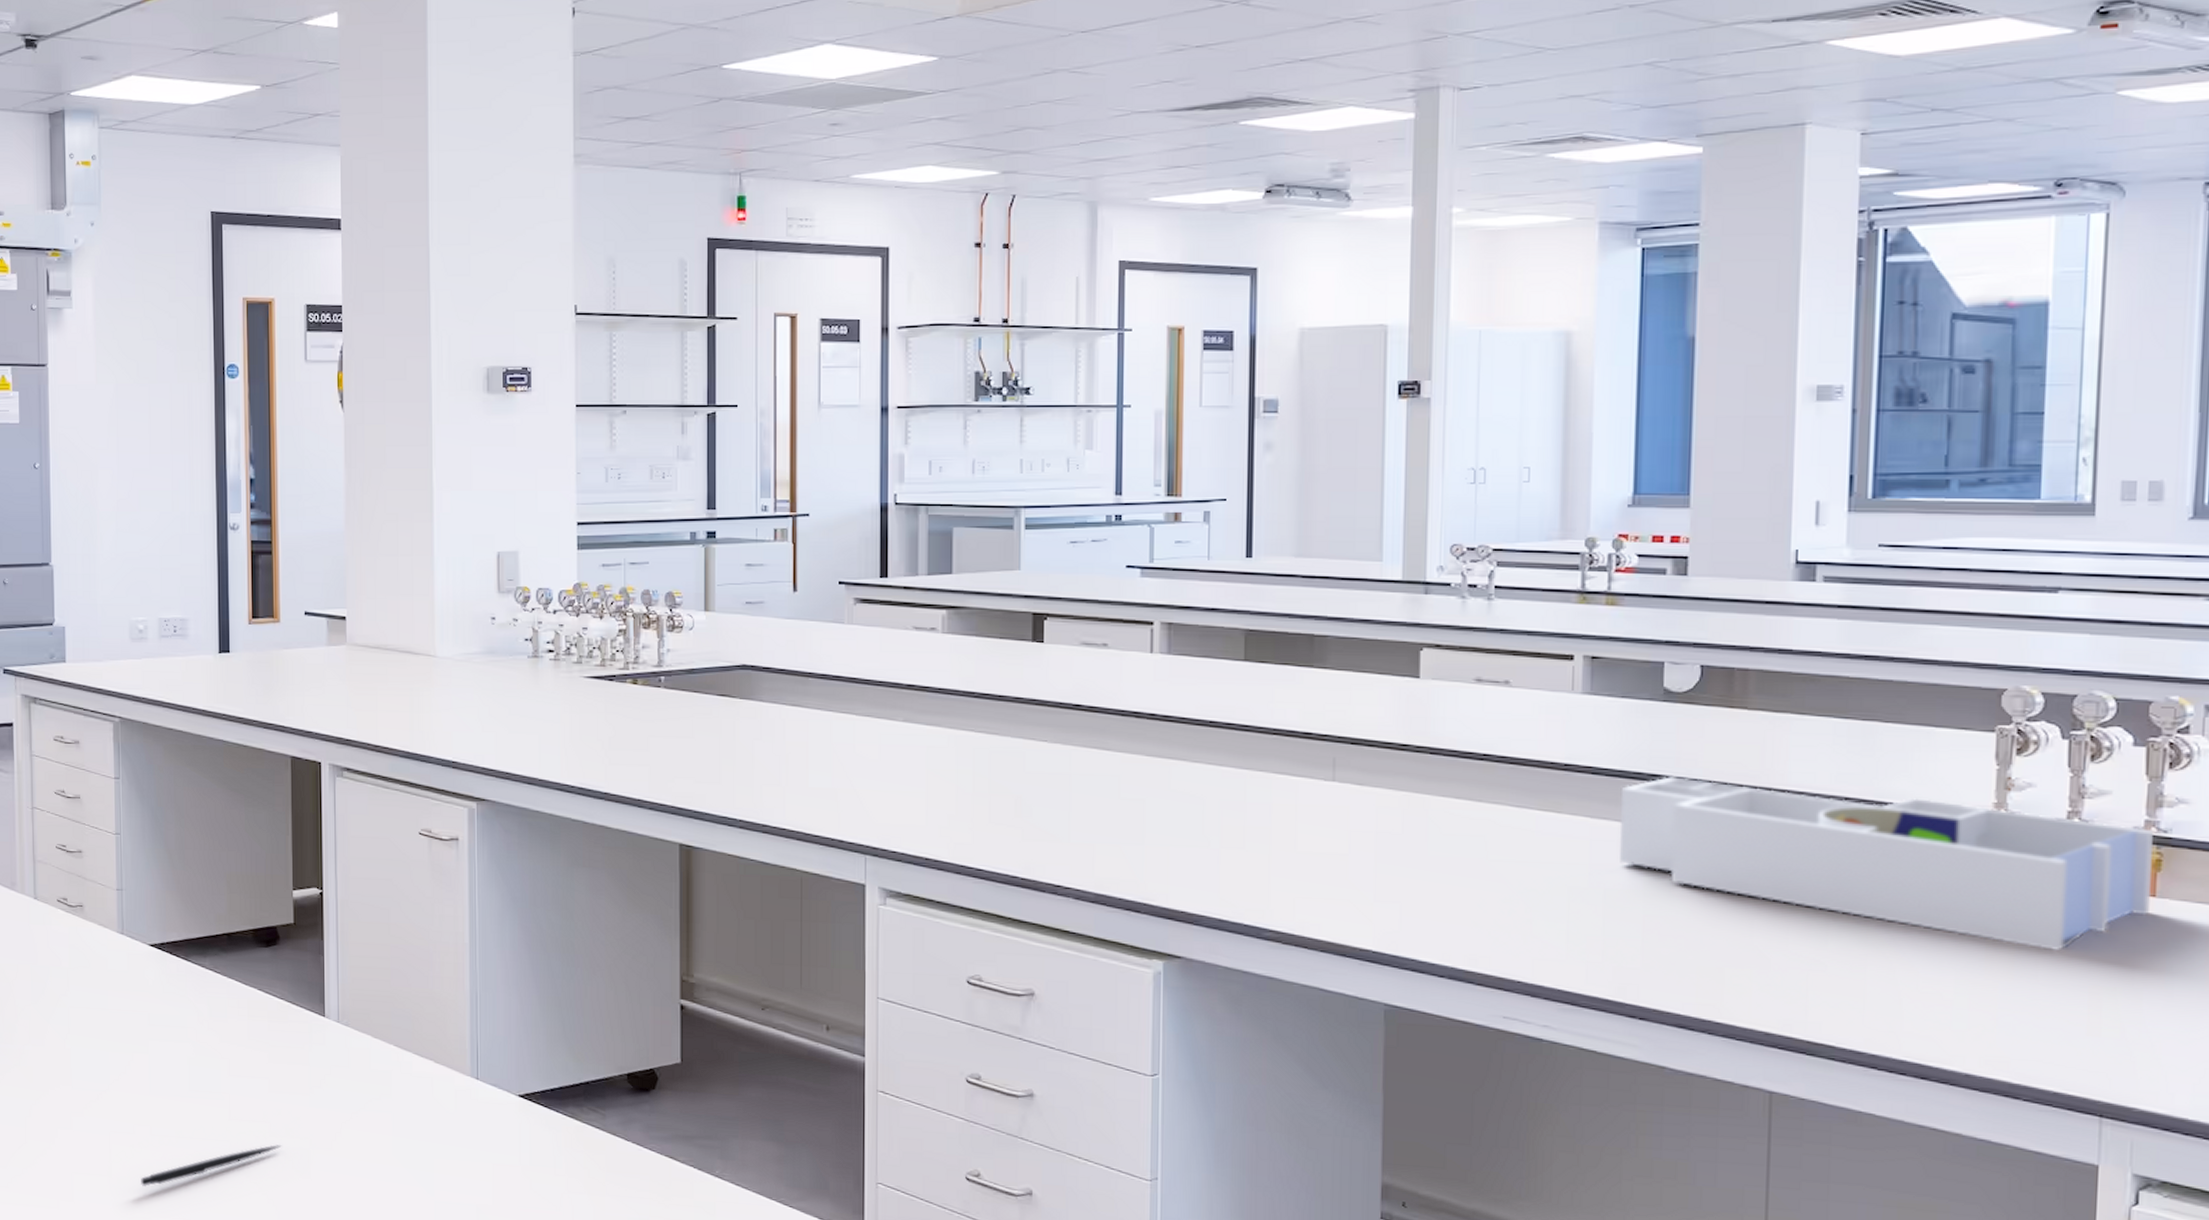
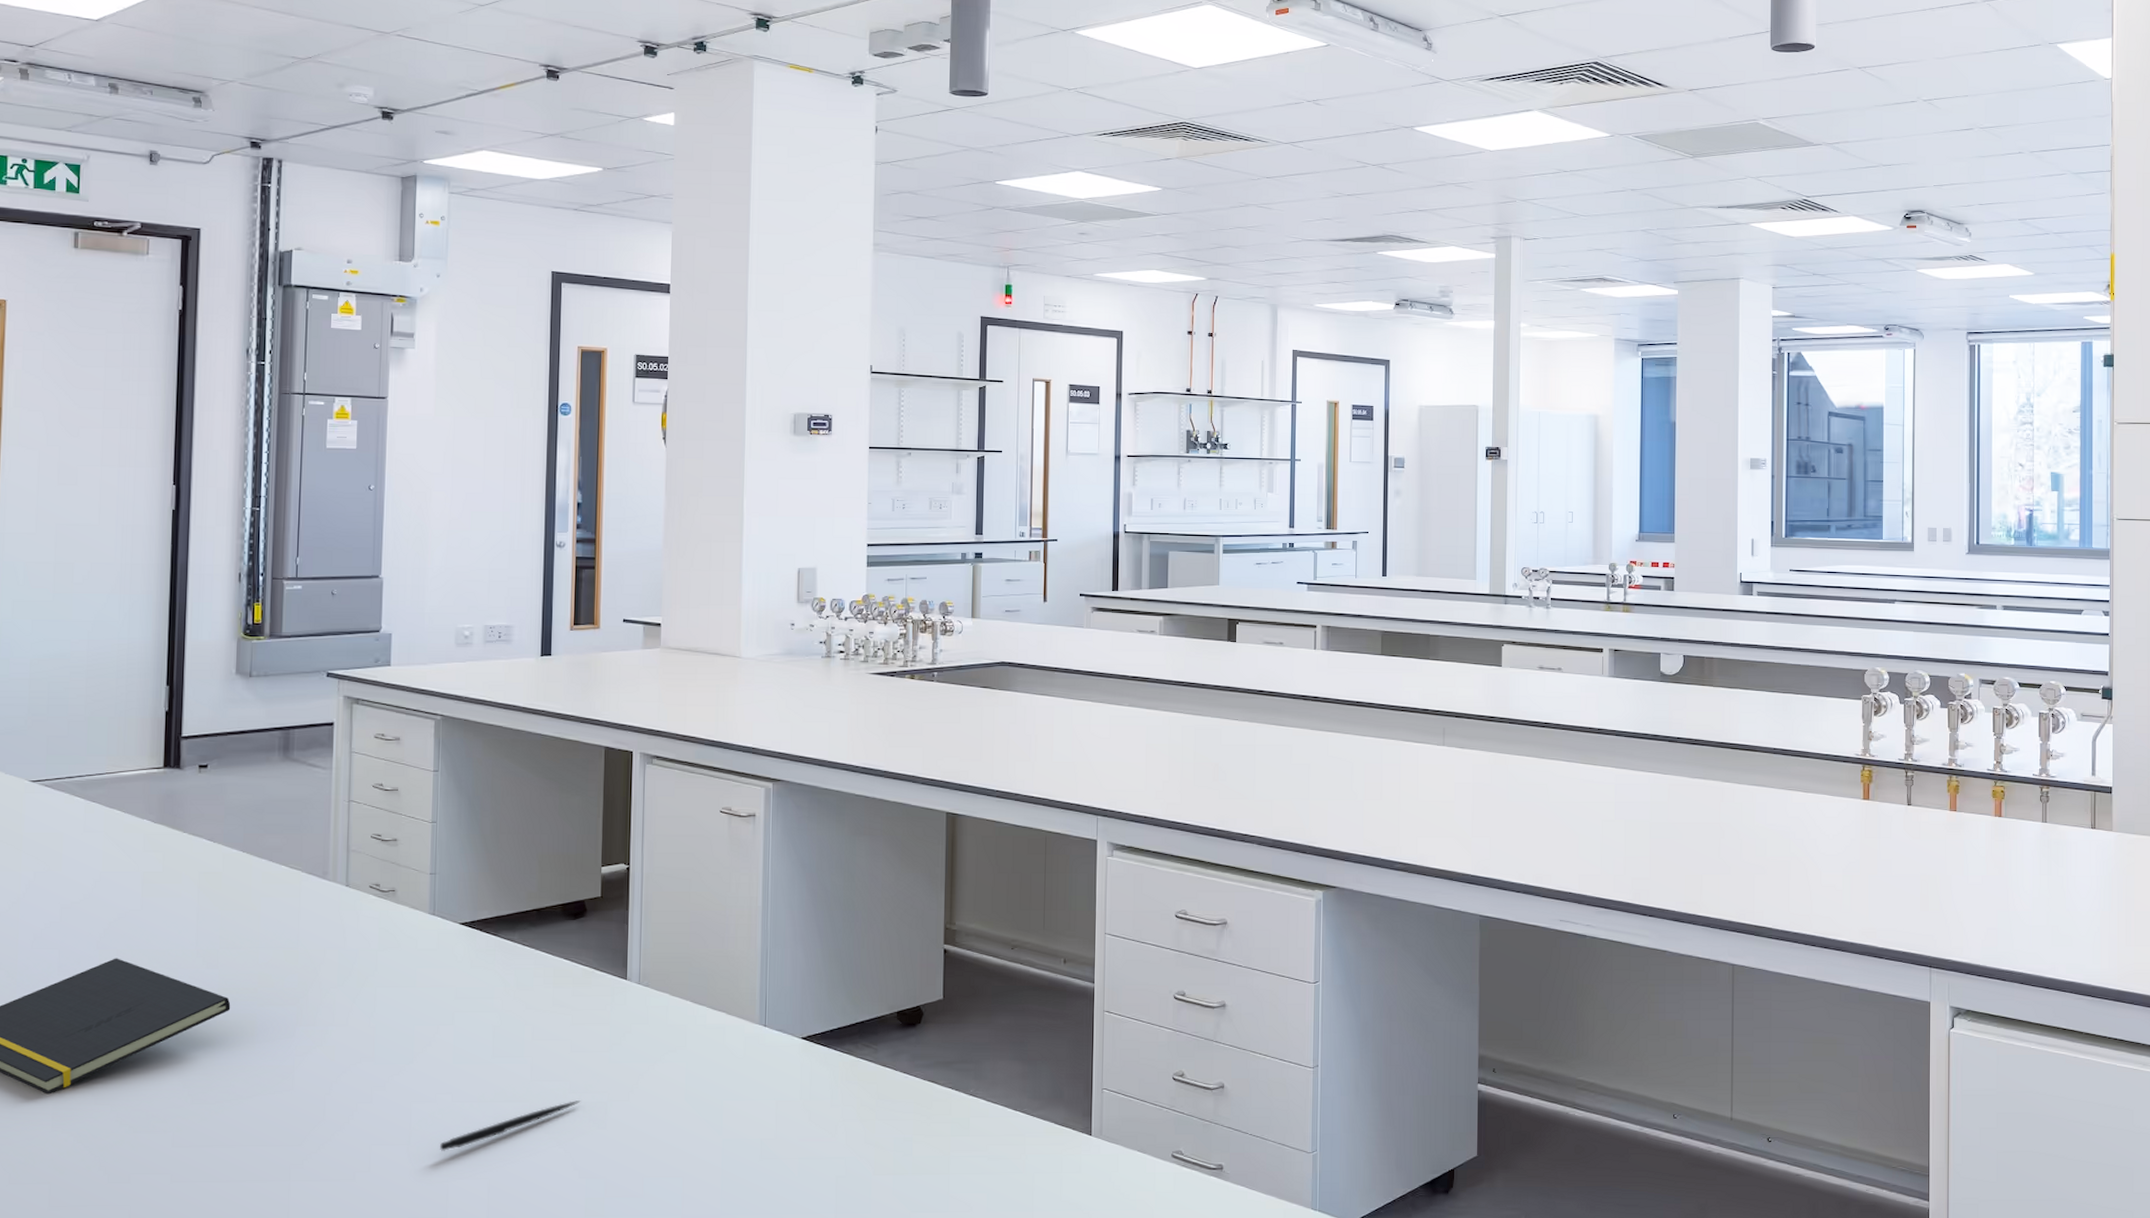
desk organizer: present [1619,776,2153,951] -> none [1634,736,1953,851]

